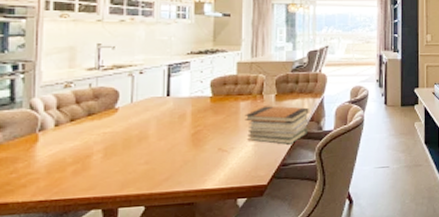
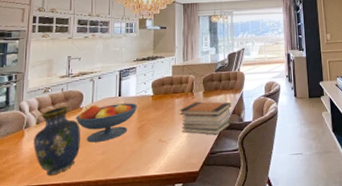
vase: none [52,106,116,189] -> present [34,106,80,176]
fruit bowl: none [109,103,192,150] -> present [76,102,138,143]

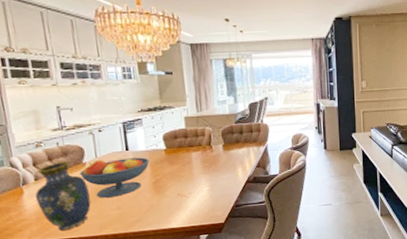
book stack: present [179,101,232,135] -> none [197,155,256,189]

